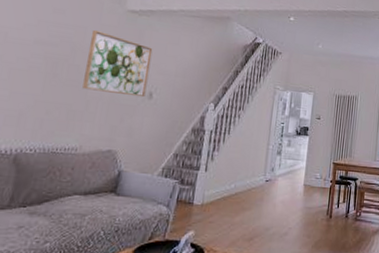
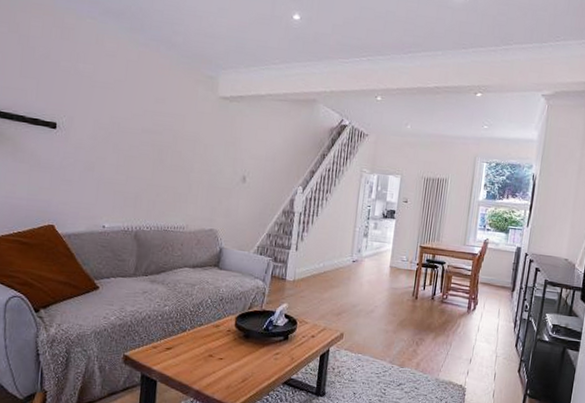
wall art: present [82,30,153,98] -> none [185,118,244,181]

